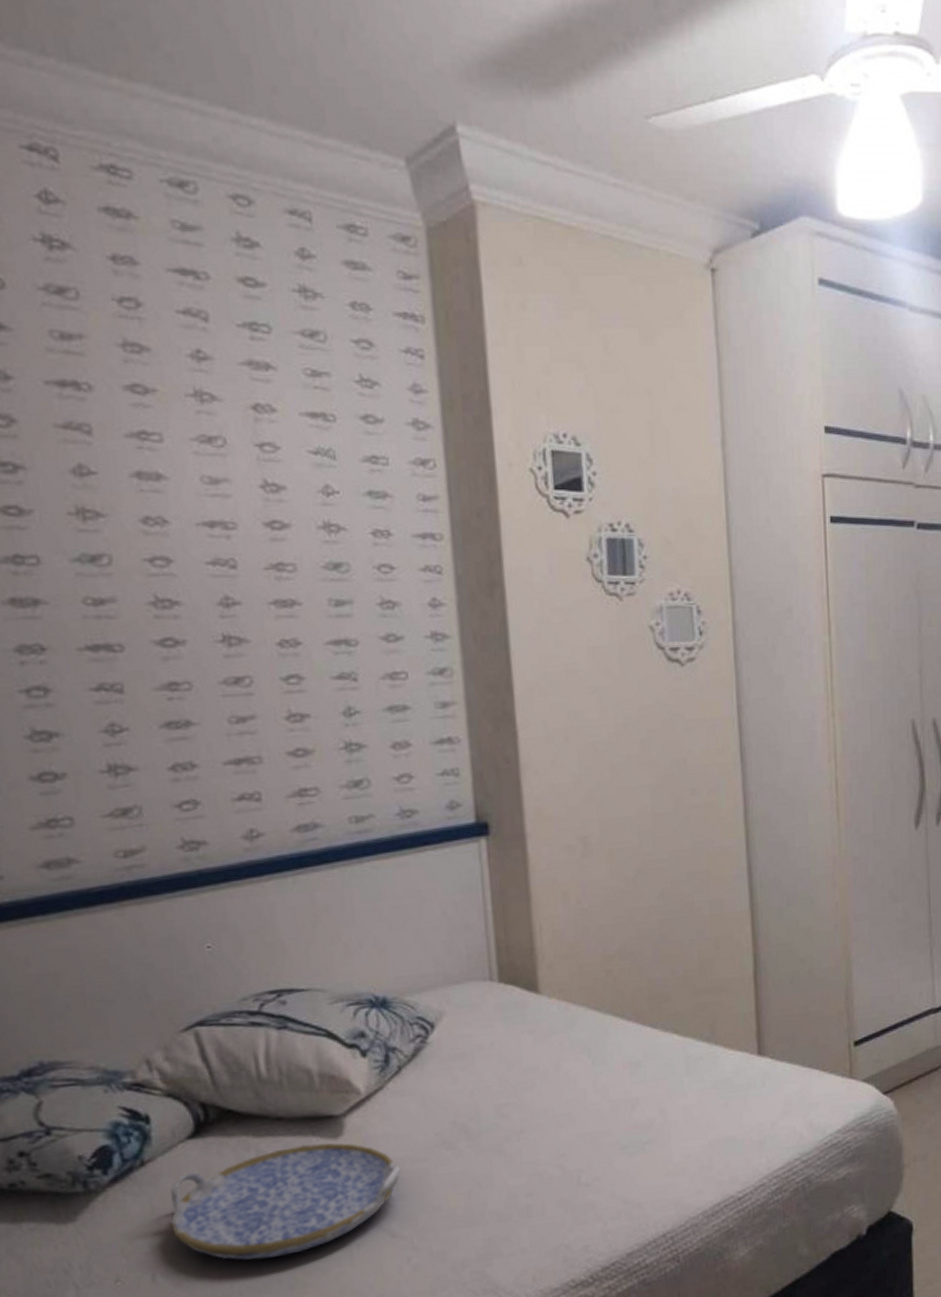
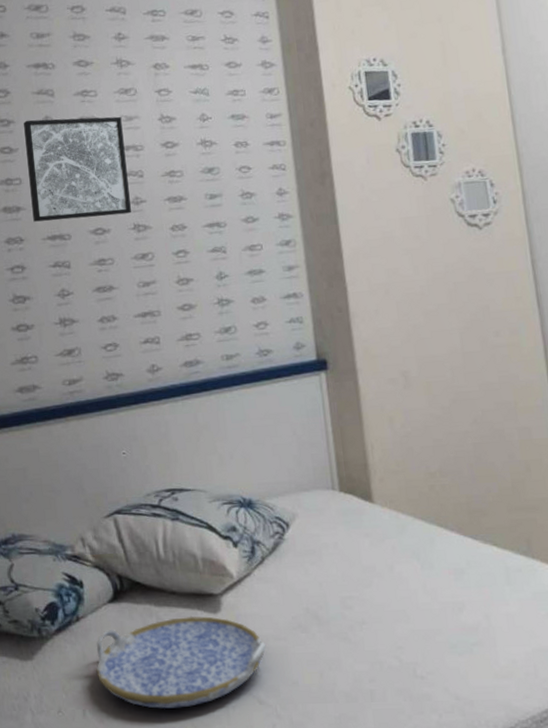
wall art: none [41,467,218,624] -> present [24,116,131,222]

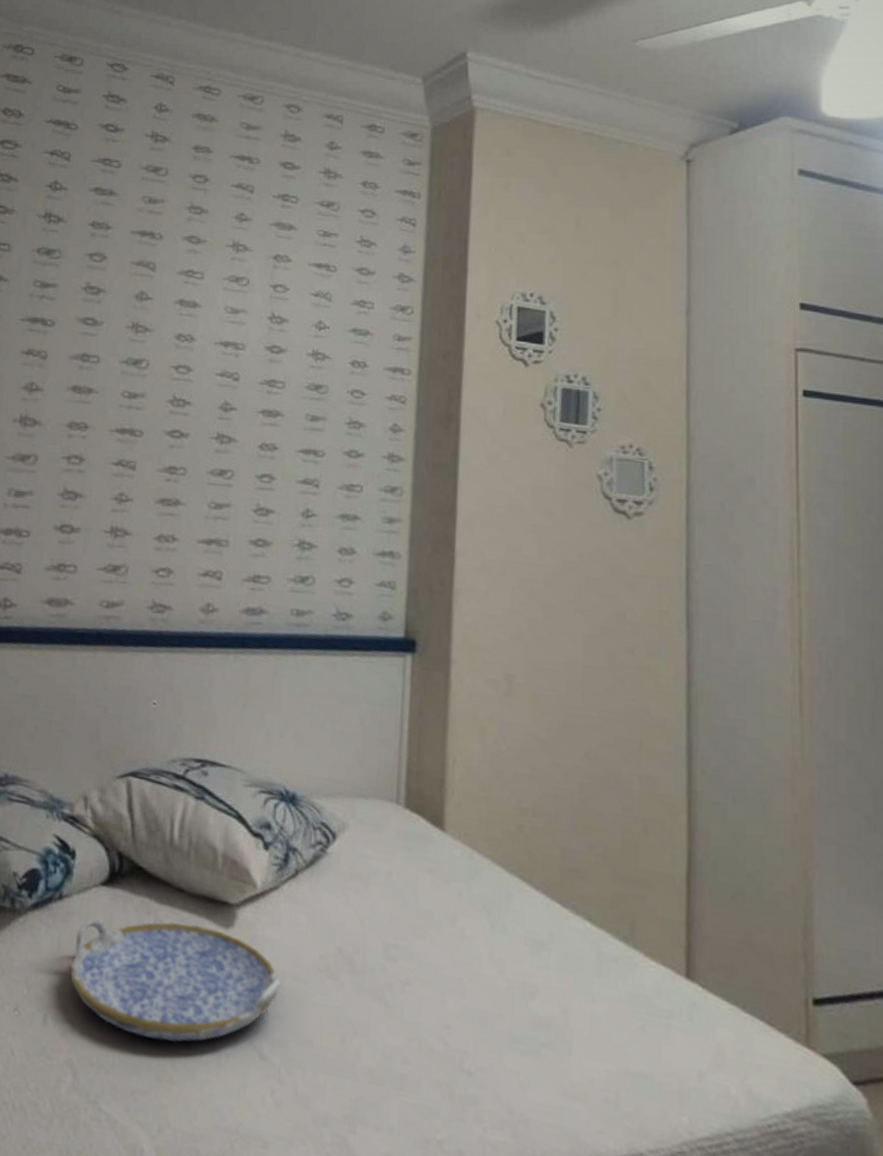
wall art: present [24,116,131,222] -> none [104,292,226,420]

